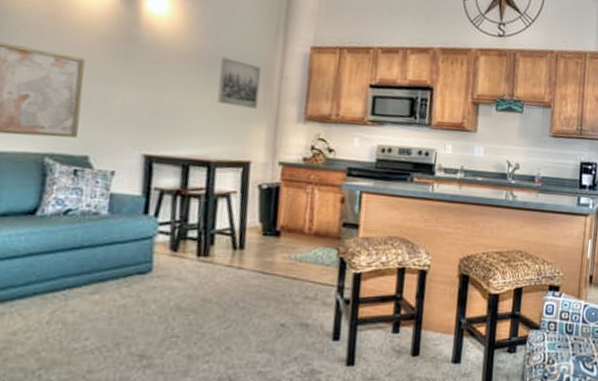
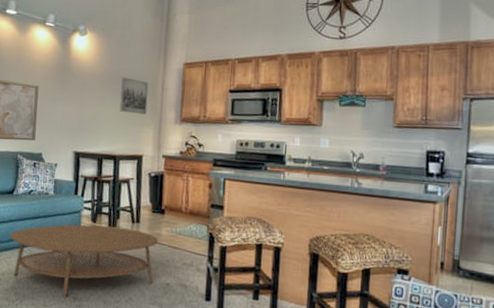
coffee table: none [29,254,271,358] -> present [10,224,159,298]

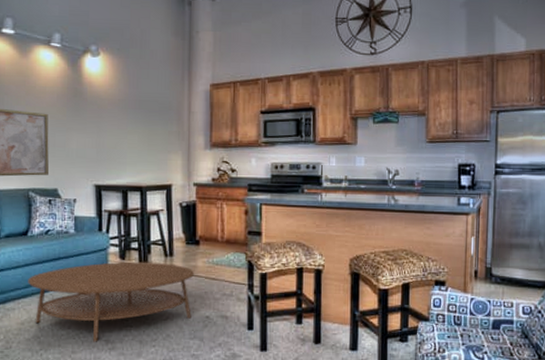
wall art: present [119,77,149,115] -> none [142,101,174,141]

